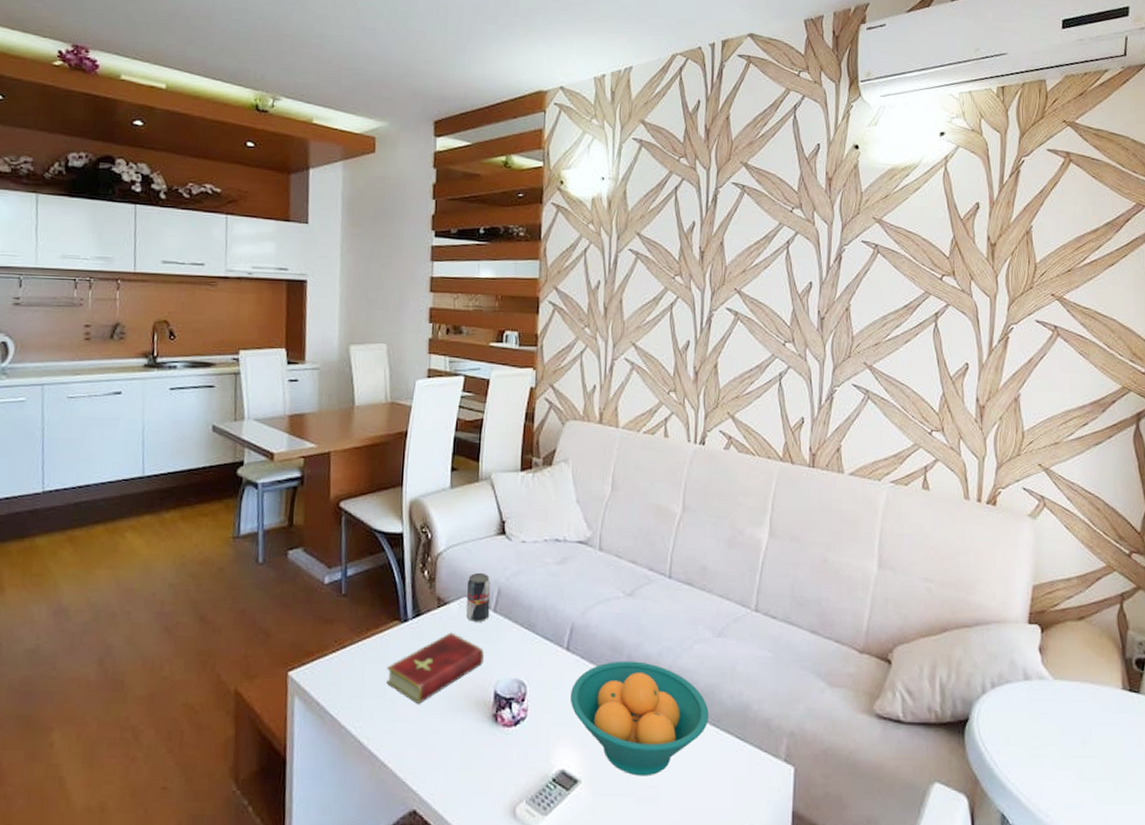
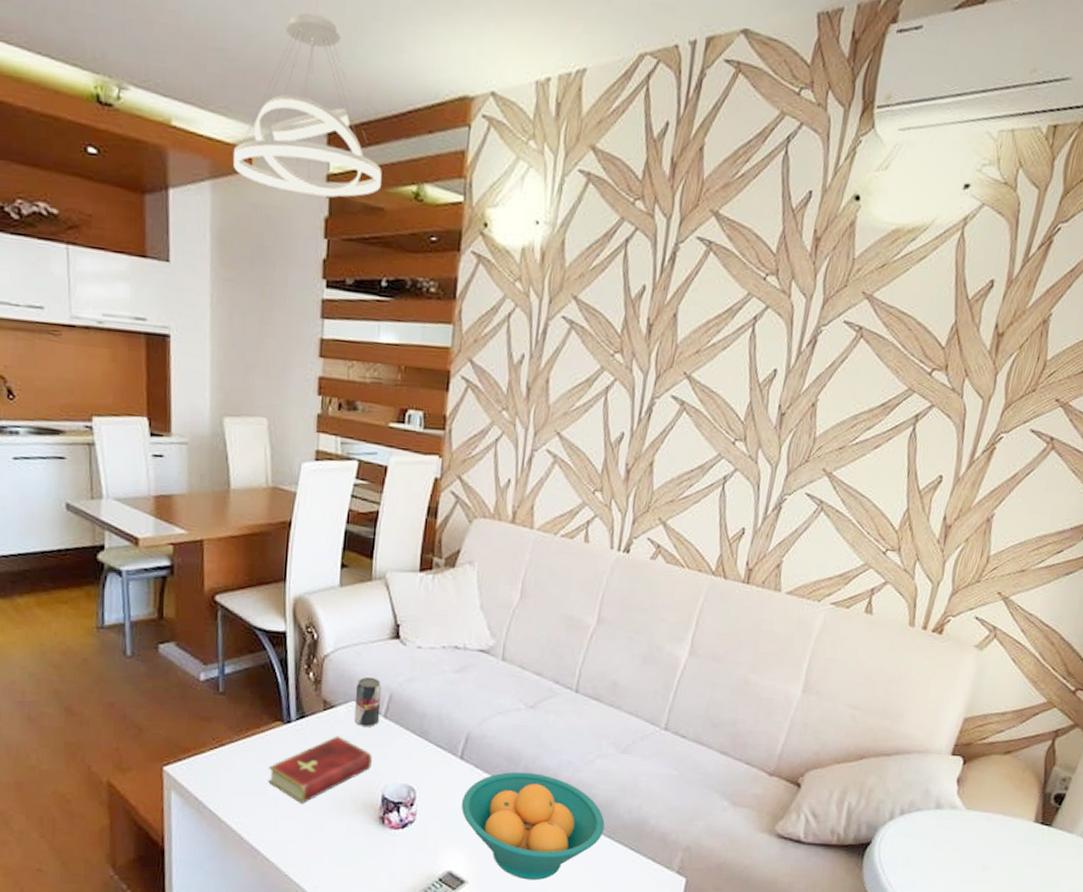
pendant light: none [360,40,478,169] -> present [232,13,382,198]

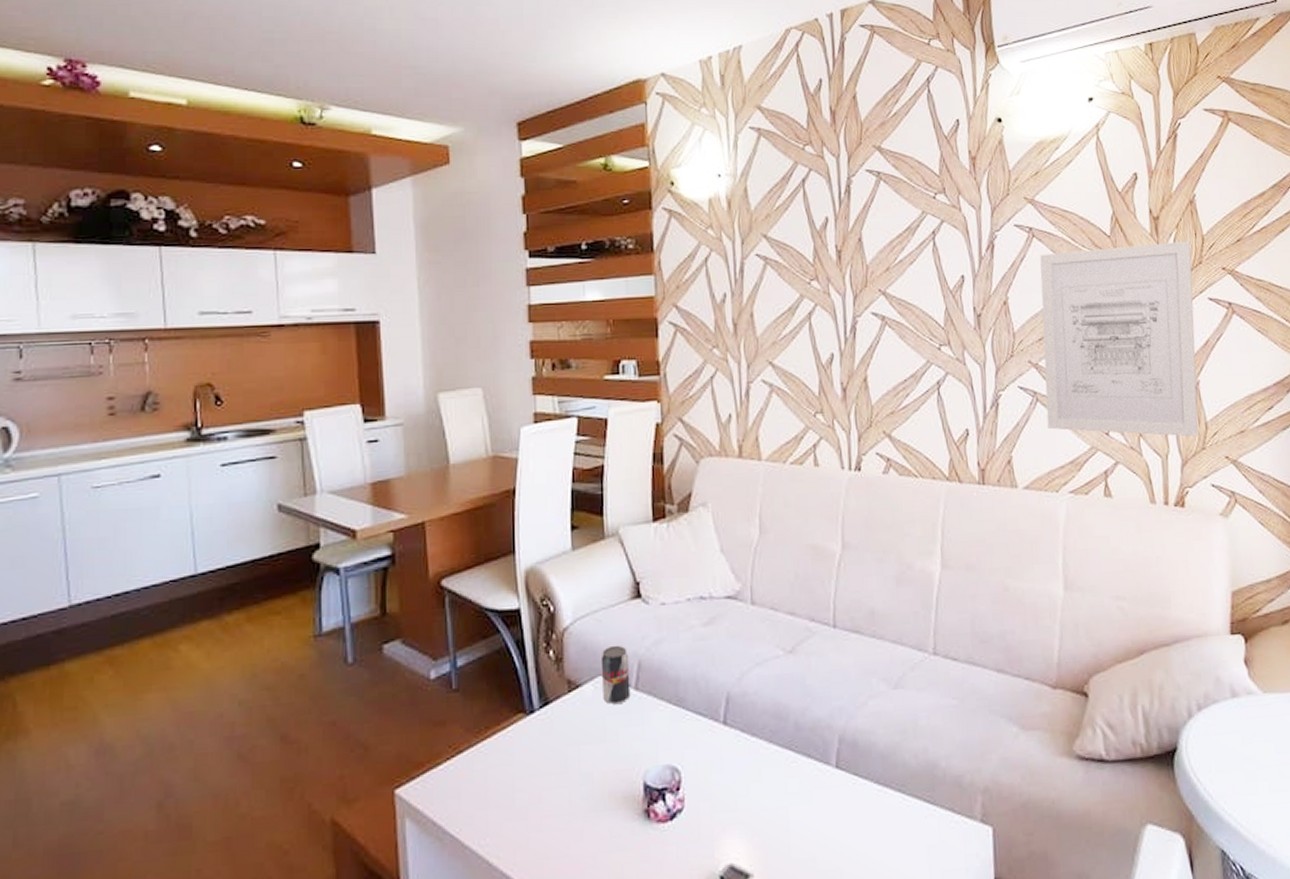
pendant light: present [232,13,382,198] -> none [430,29,571,178]
hardcover book: present [268,736,372,804] -> none [514,719,628,810]
fruit bowl: present [461,771,605,881] -> none [733,727,892,861]
wall art: none [825,357,1030,569] -> present [1040,240,1199,437]

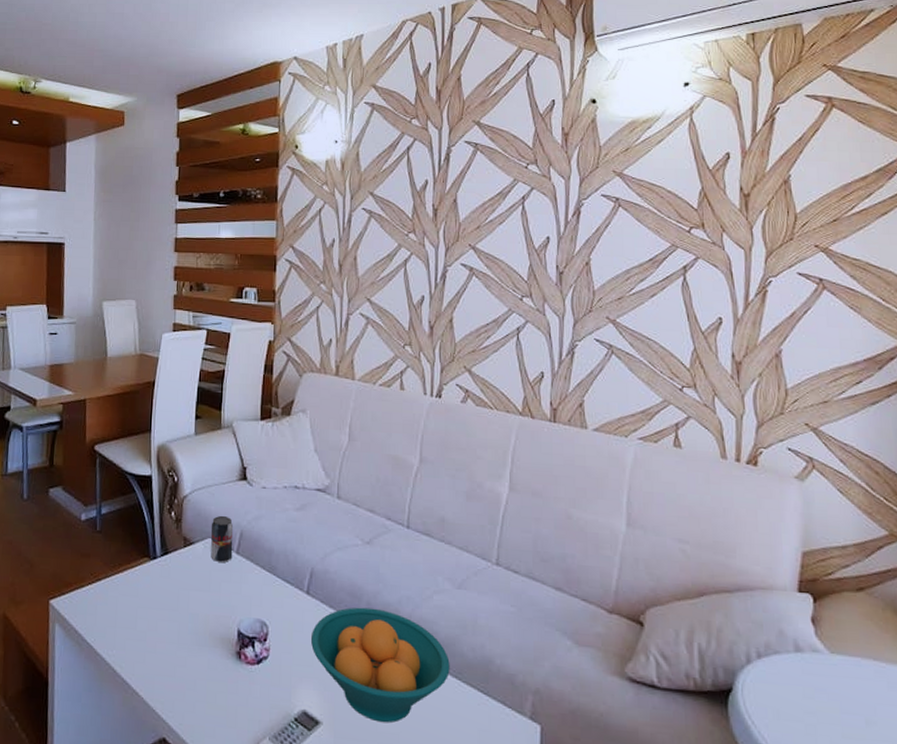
fruit bowl: none [733,727,892,861] -> present [311,607,450,723]
wall art: present [1040,240,1199,437] -> none [620,217,783,402]

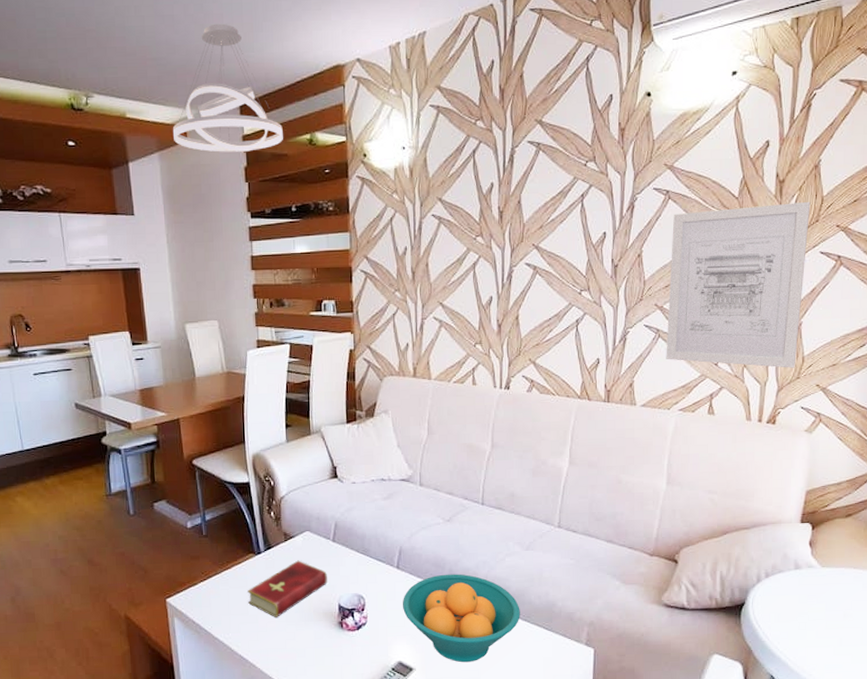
pendant light: none [111,21,217,138] -> present [172,23,283,152]
hardcover book: none [137,571,227,638] -> present [248,560,327,618]
beverage can: present [211,515,233,563] -> none [308,510,330,551]
wall art: none [620,217,783,402] -> present [666,201,811,368]

